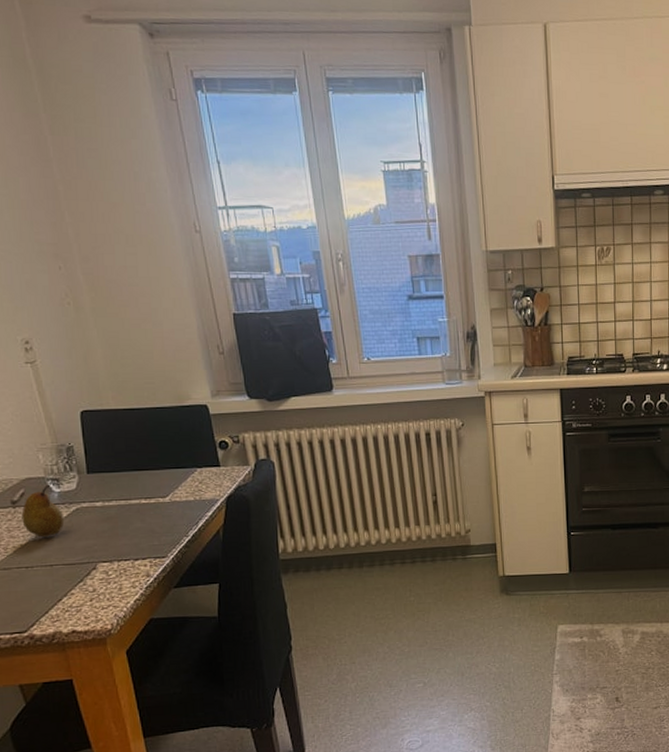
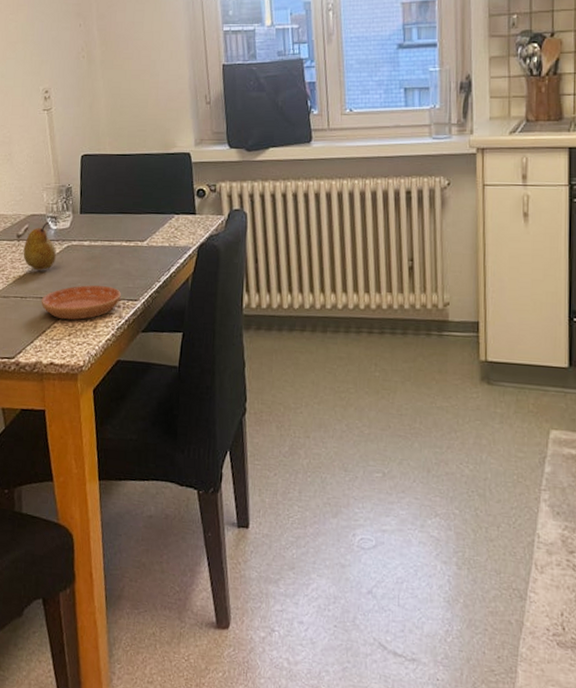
saucer: none [52,546,146,585] -> present [41,285,121,320]

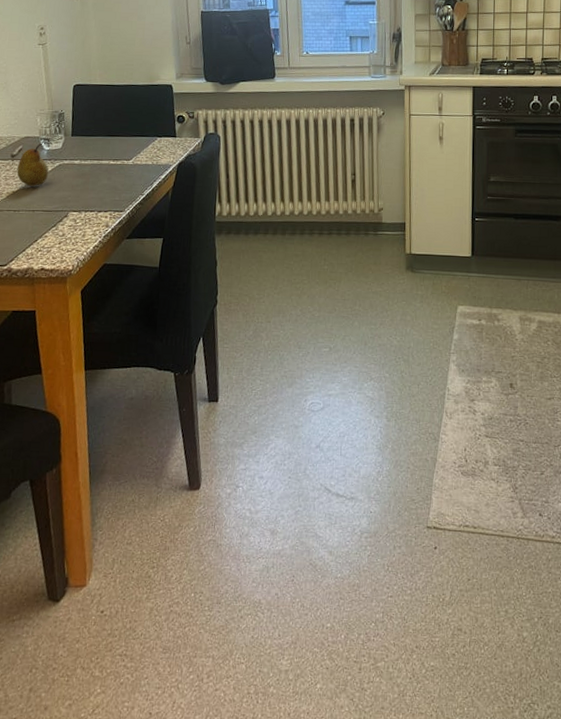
saucer: present [41,285,121,320] -> none [33,199,108,230]

